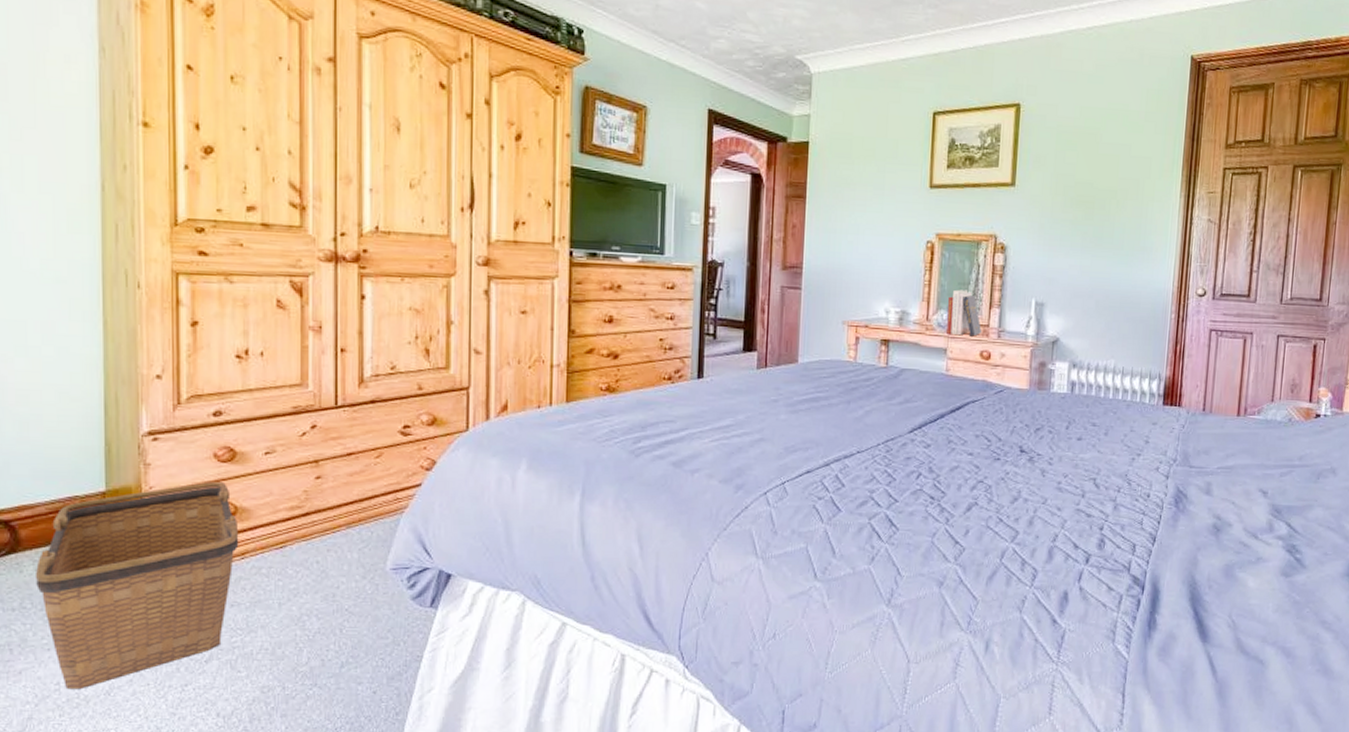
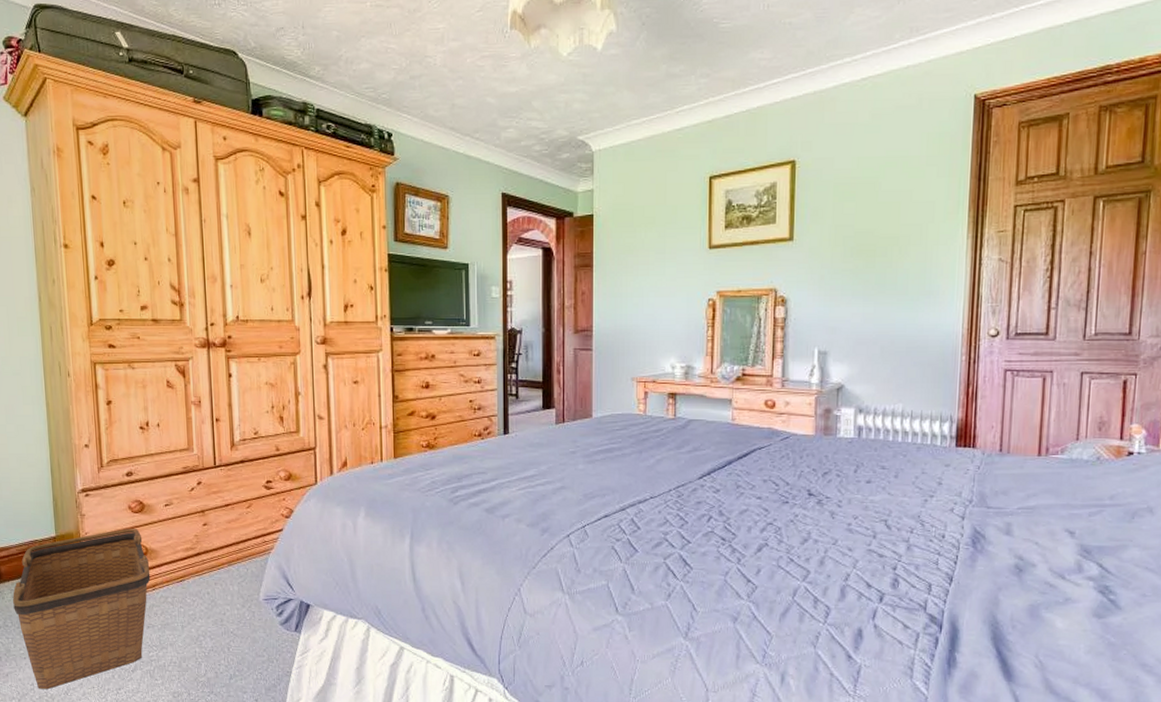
books: present [947,289,982,337] -> none [731,343,765,387]

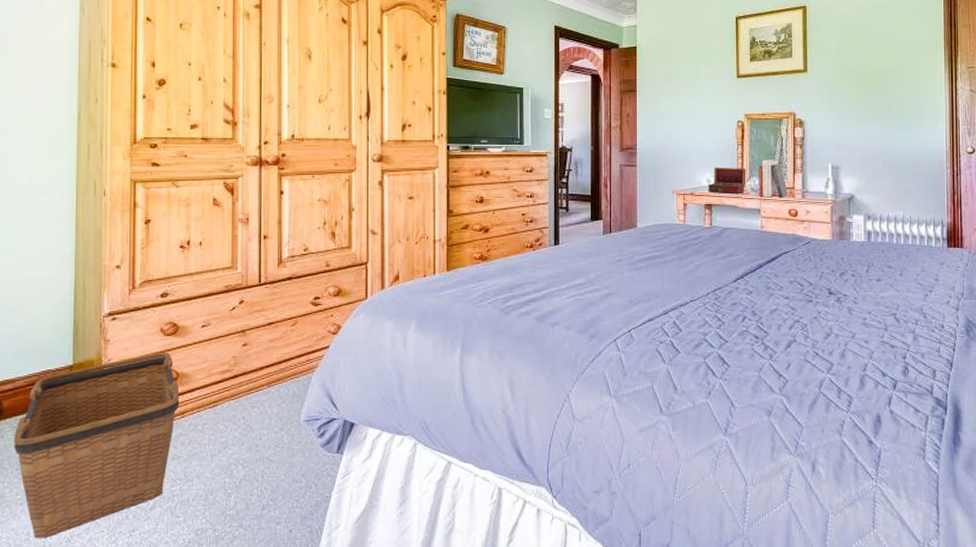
wooden box: none [672,352,717,383] -> present [708,167,746,195]
books: none [731,343,765,387] -> present [759,159,788,198]

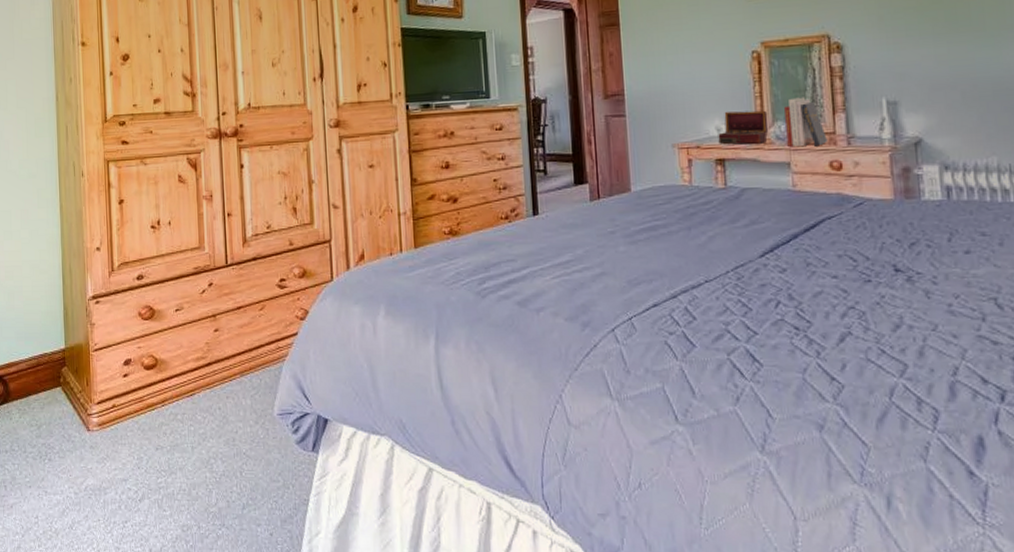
bicycle basket: present [13,353,180,539] -> none [20,338,160,523]

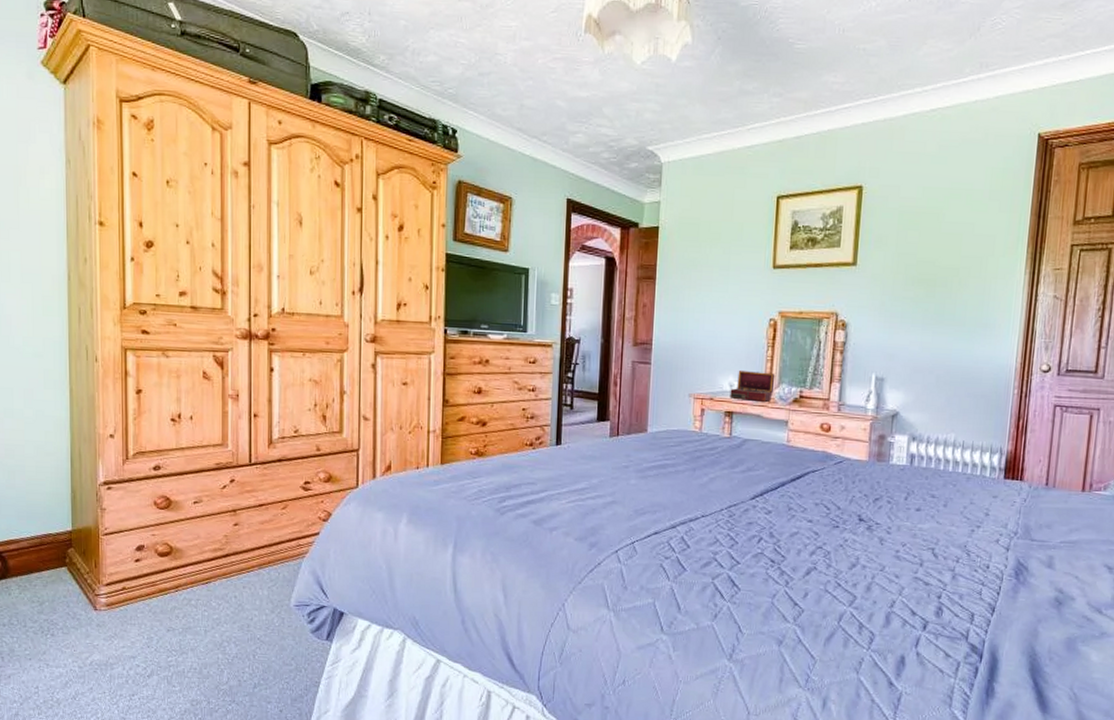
books: present [784,97,827,147] -> none [788,364,822,410]

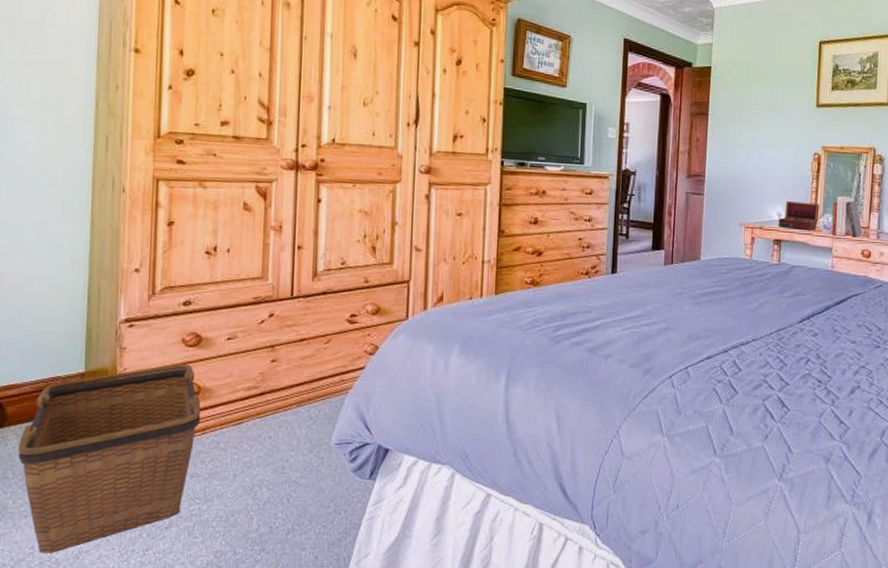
bicycle basket: none [19,525,174,694] -> present [17,364,201,553]
books: none [788,364,822,410] -> present [832,195,863,237]

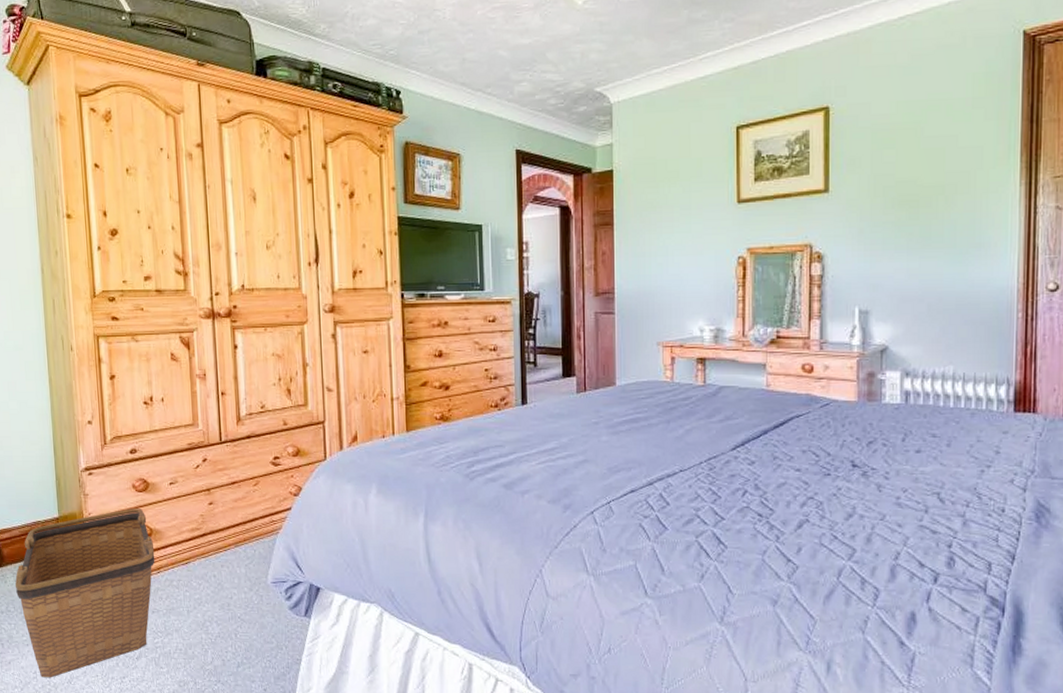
wooden box: present [778,201,820,231] -> none [701,314,749,346]
books: present [832,195,863,237] -> none [765,303,801,350]

